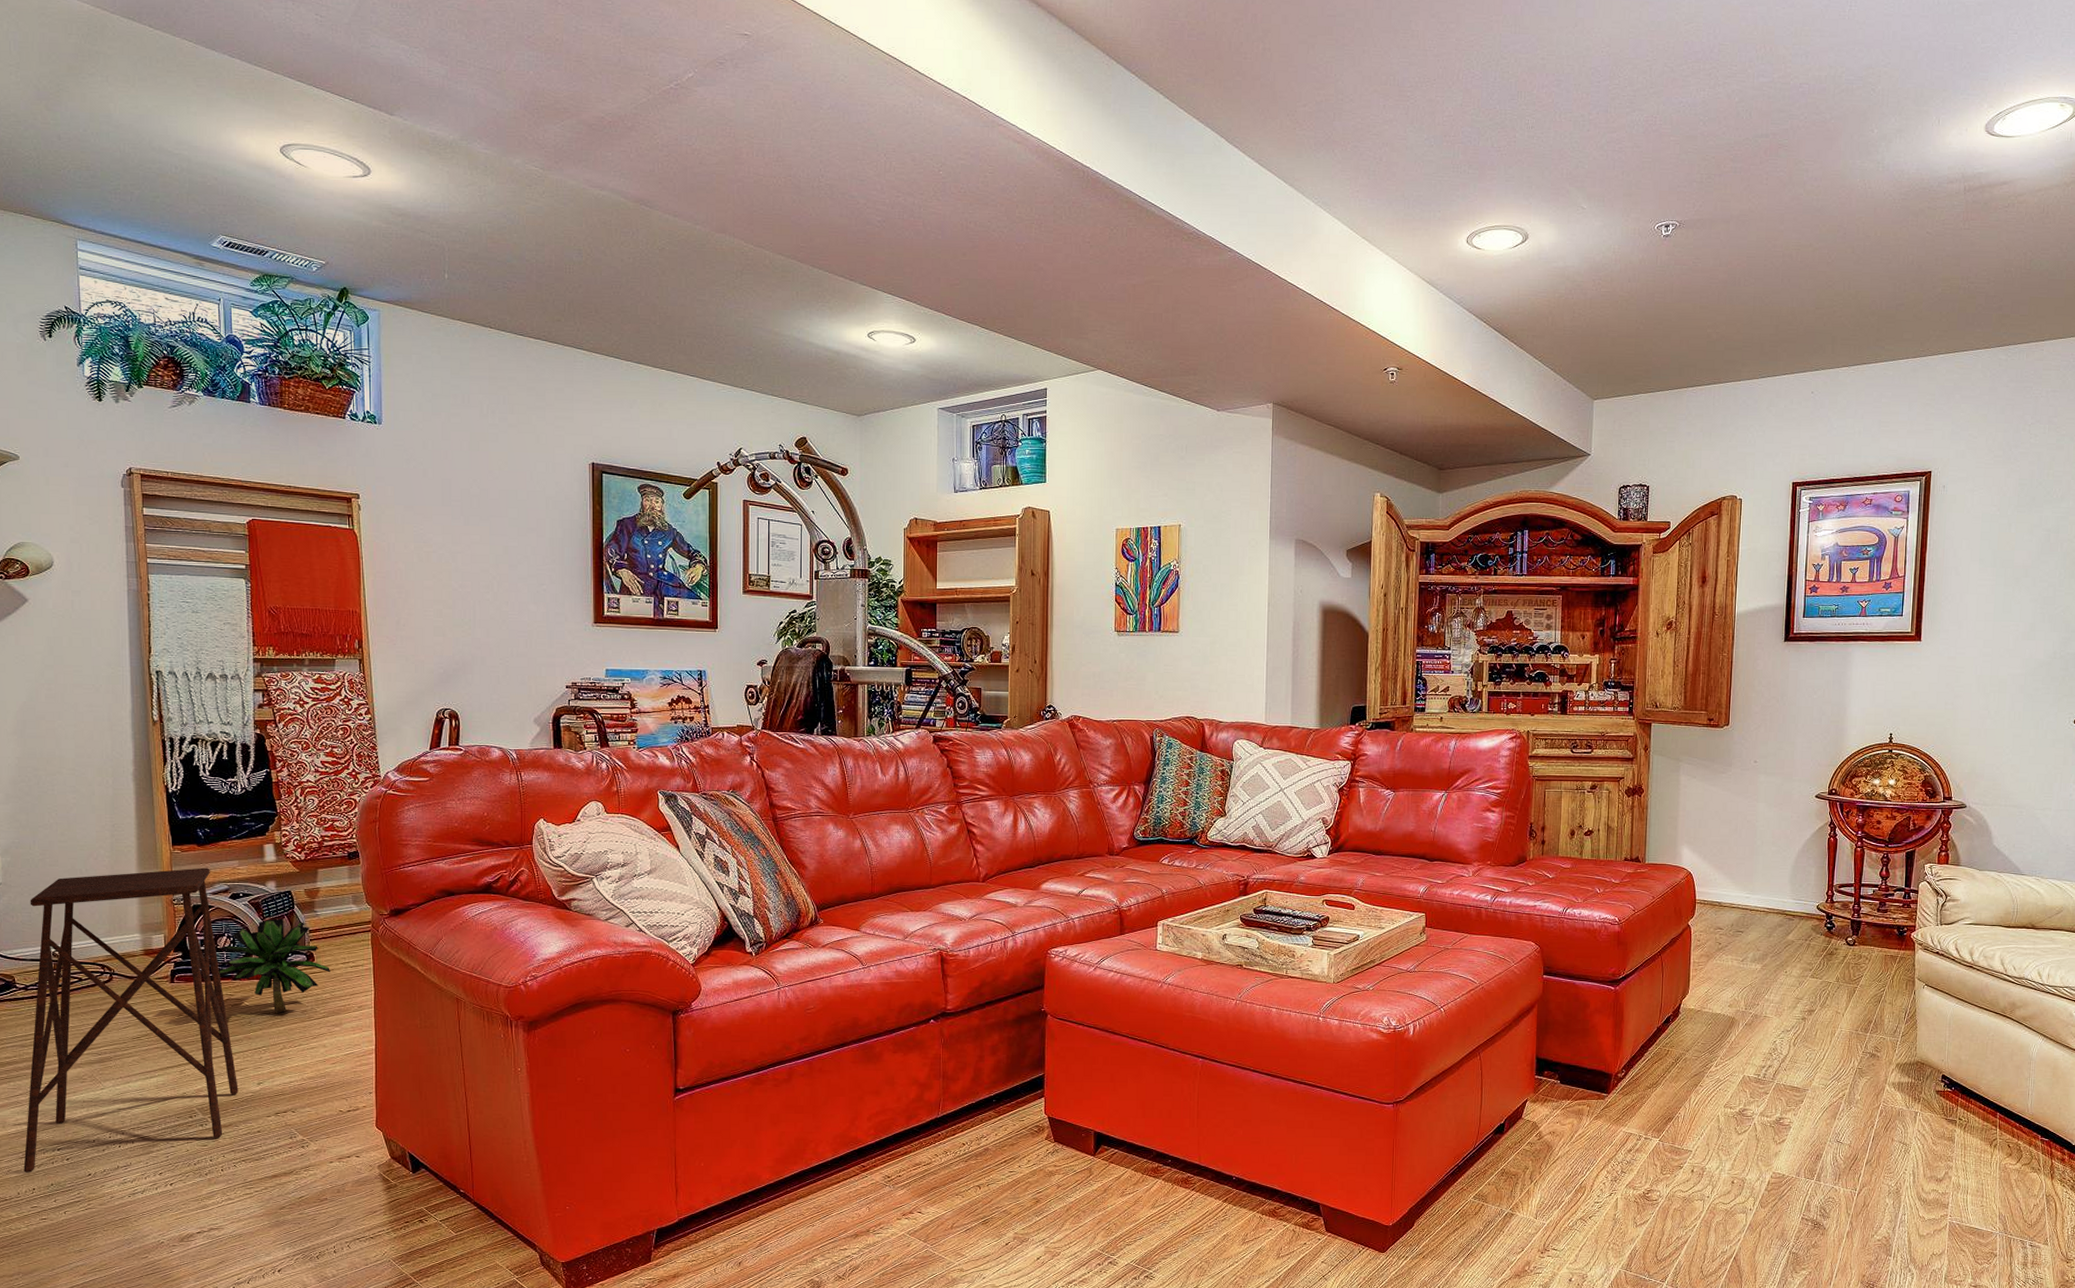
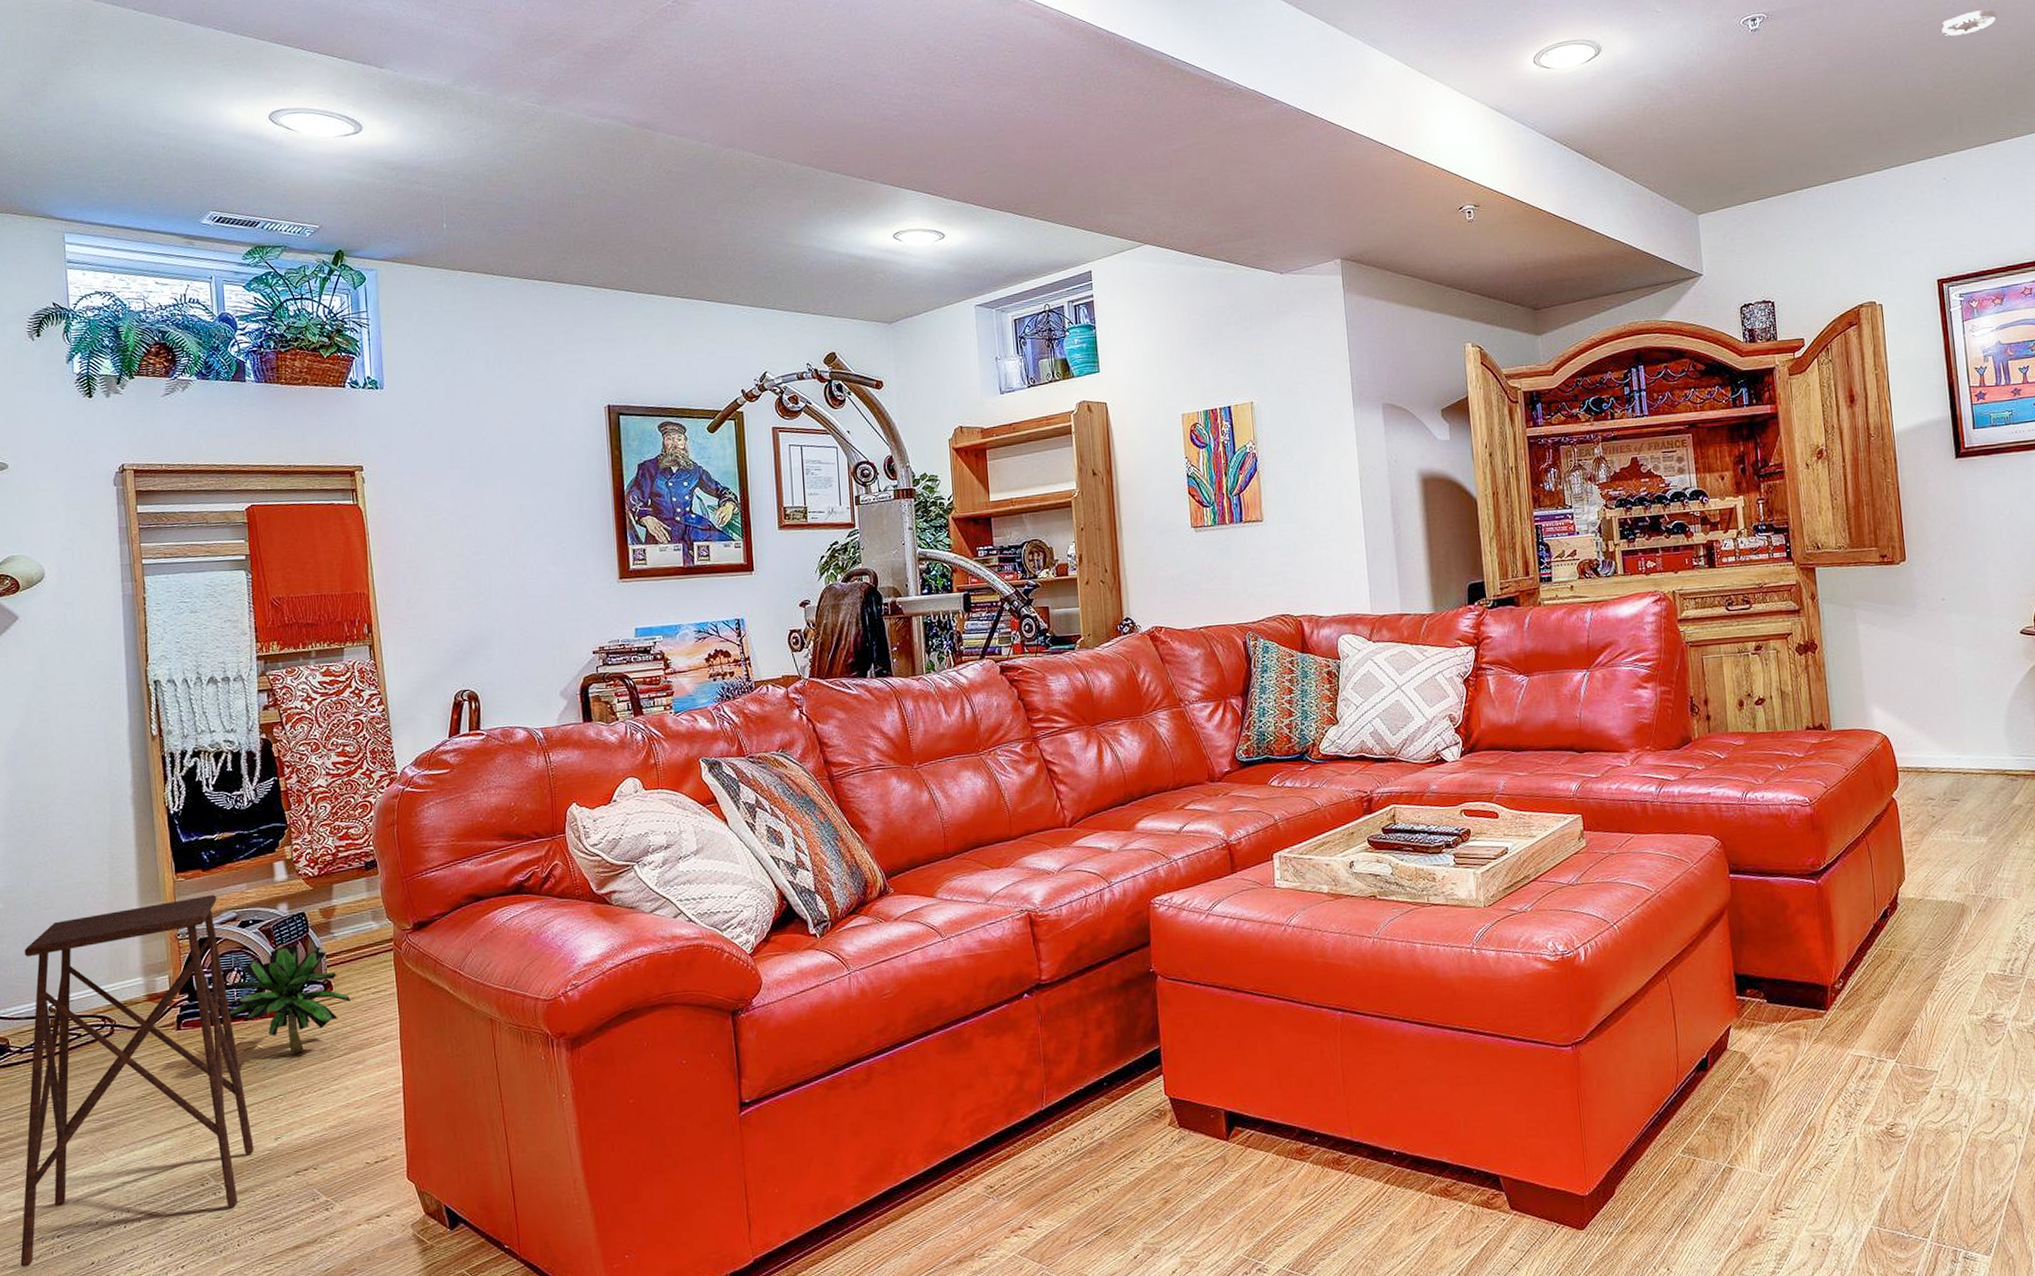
smoke detector: none [1830,242,1881,263] -> present [1941,9,1998,37]

